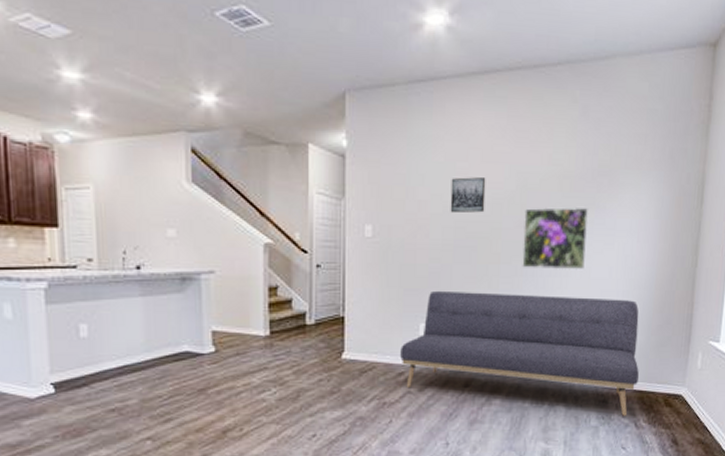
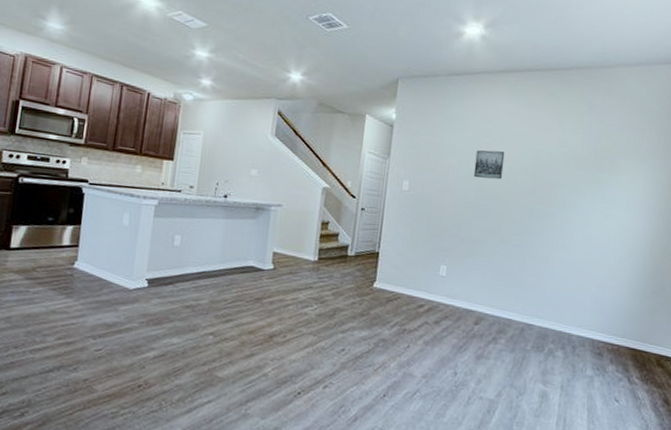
sofa: present [400,290,639,416] -> none [422,239,634,370]
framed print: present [522,207,589,270] -> none [531,179,592,235]

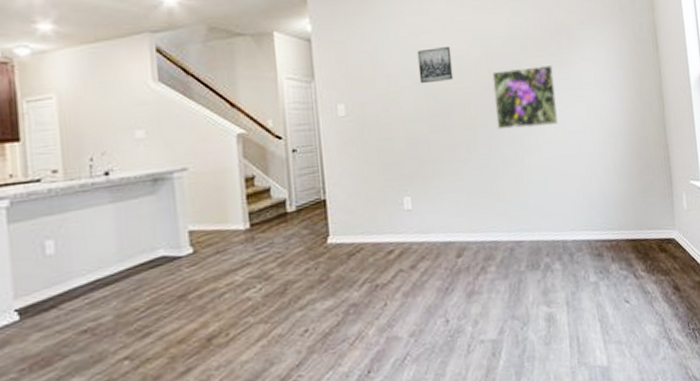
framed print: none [531,179,592,235] -> present [492,65,558,130]

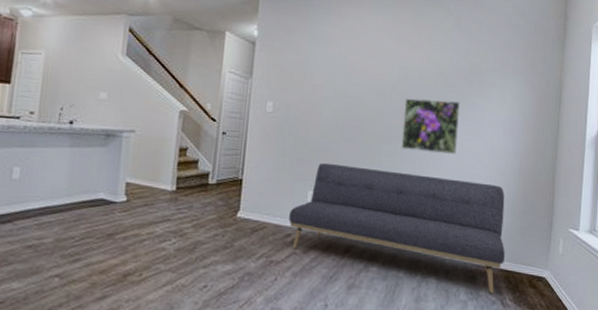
sofa: none [387,149,629,268] -> present [289,162,505,293]
wall art: present [417,47,454,84] -> none [341,68,373,99]

